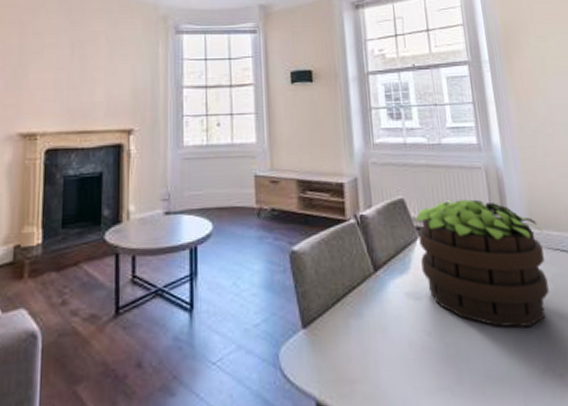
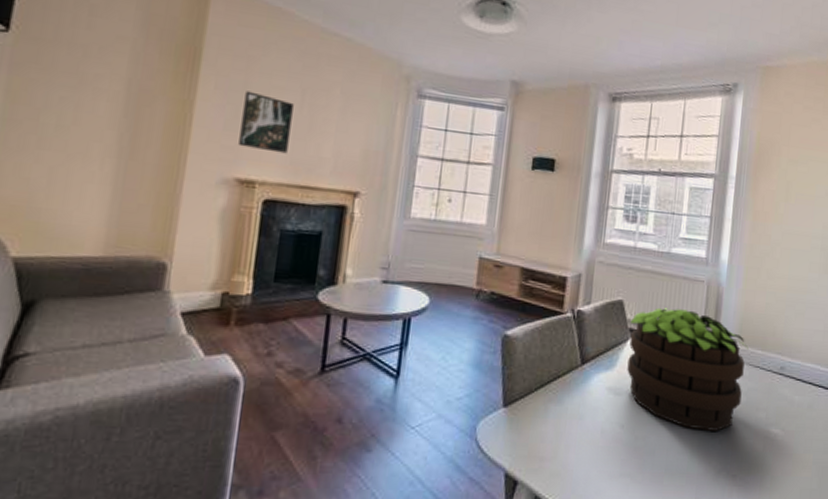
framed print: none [19,52,65,104] -> present [239,91,294,154]

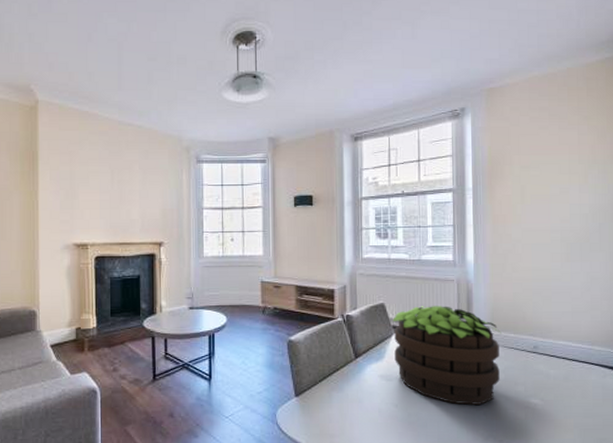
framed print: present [239,91,294,154] -> none [72,178,107,221]

